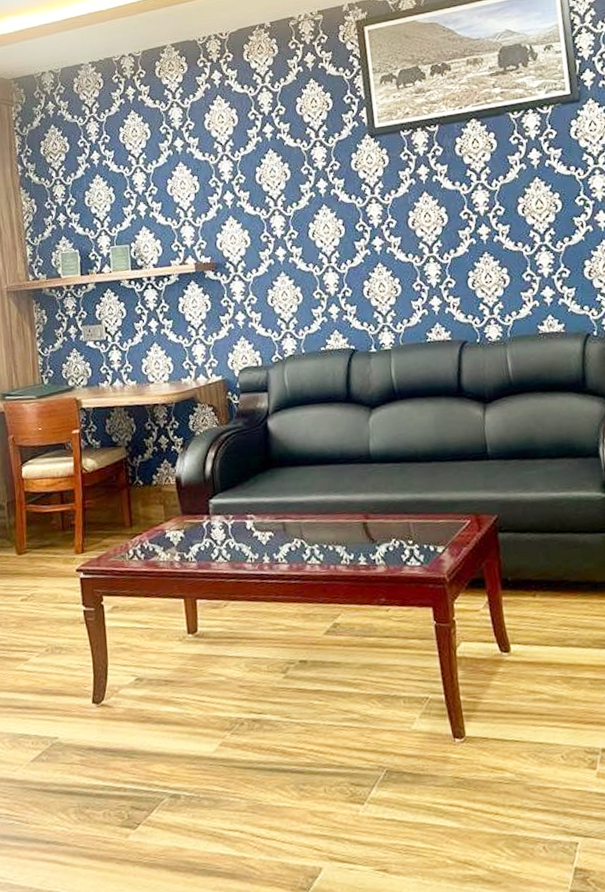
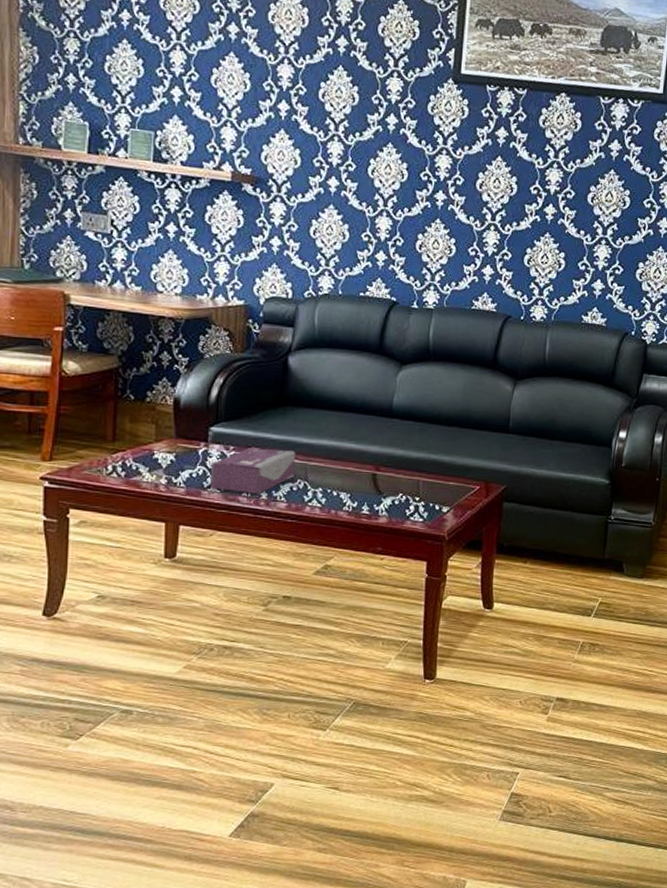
tissue box: none [215,511,291,560] -> present [209,446,296,495]

